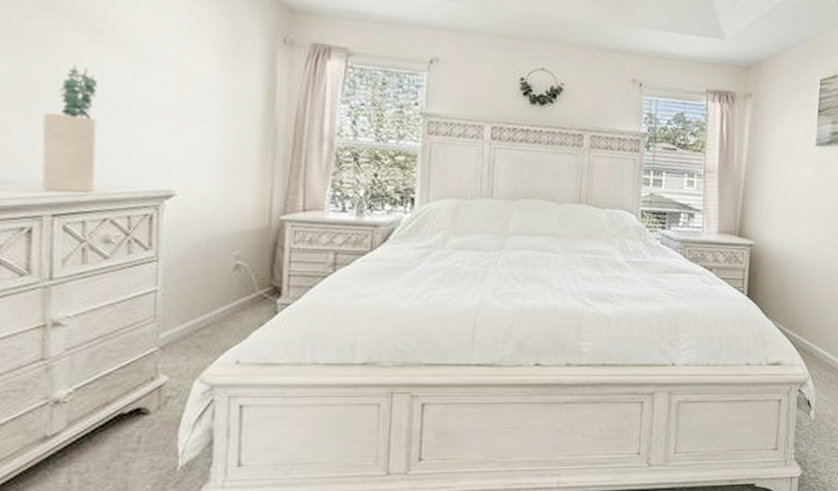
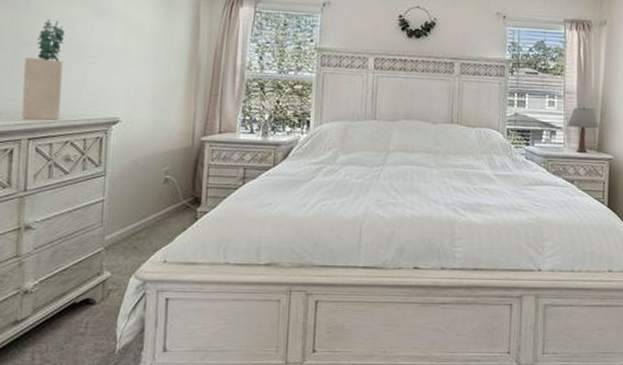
table lamp: none [706,186,742,238] -> present [567,106,600,153]

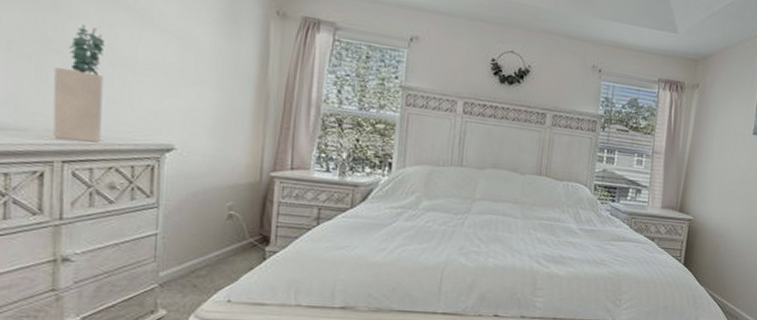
table lamp: present [567,106,600,153] -> none [652,167,684,212]

